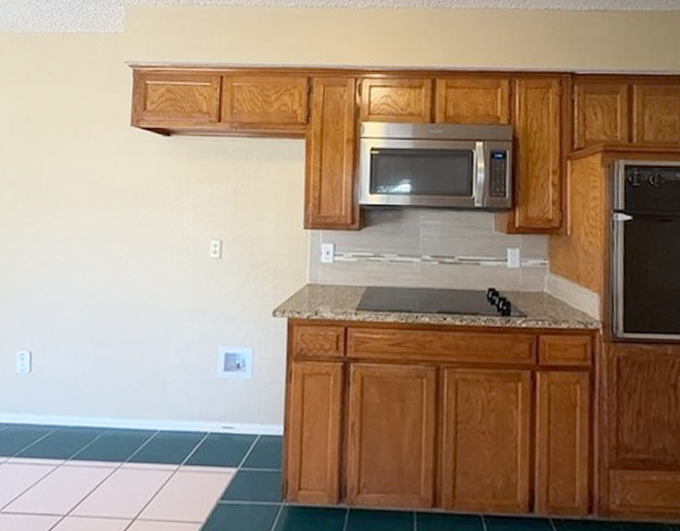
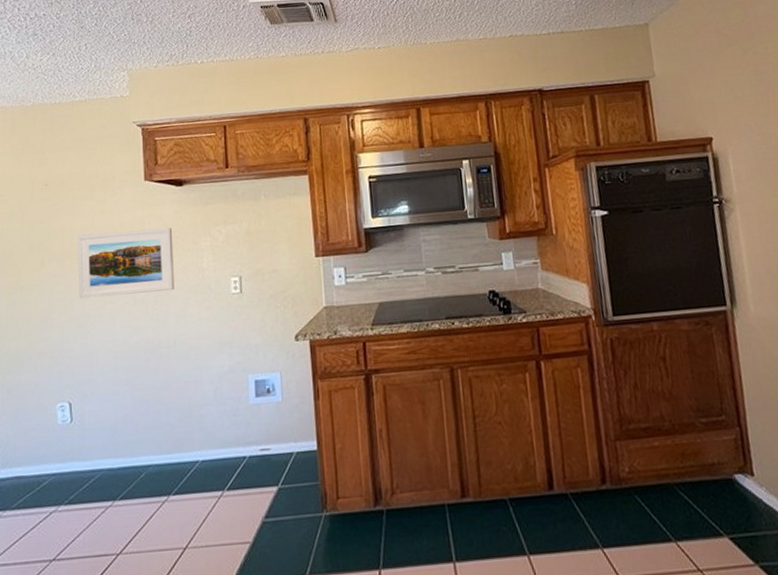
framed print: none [50,177,155,247] -> present [77,227,174,299]

